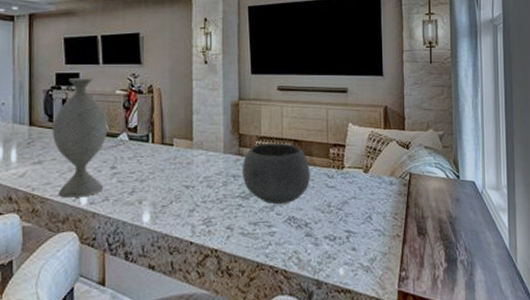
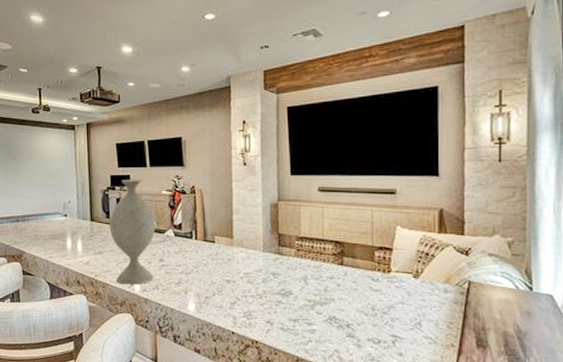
bowl: present [242,142,310,205] -> none [281,243,353,304]

